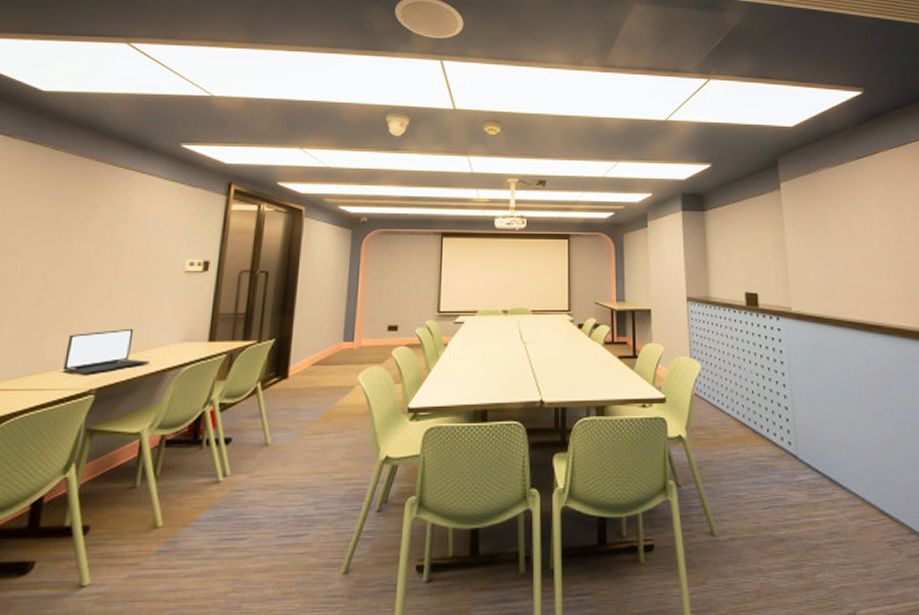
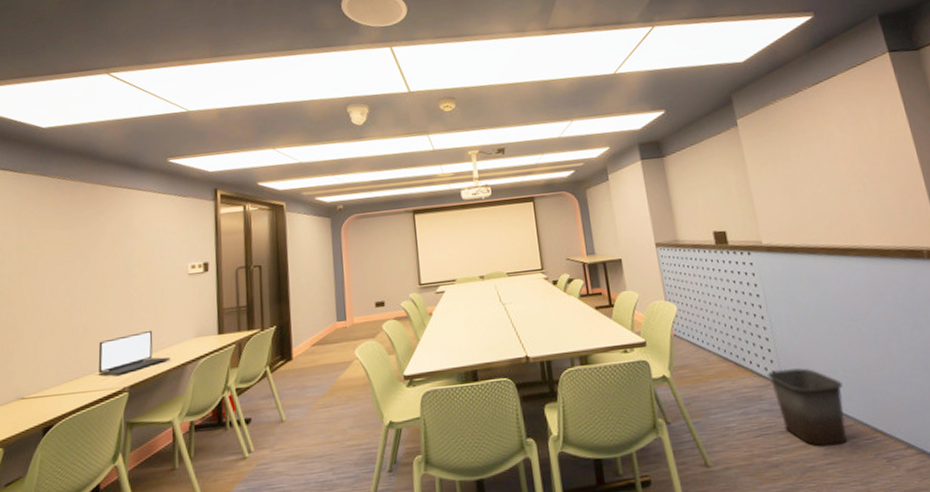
waste bin: none [782,440,855,525] -> present [767,368,847,447]

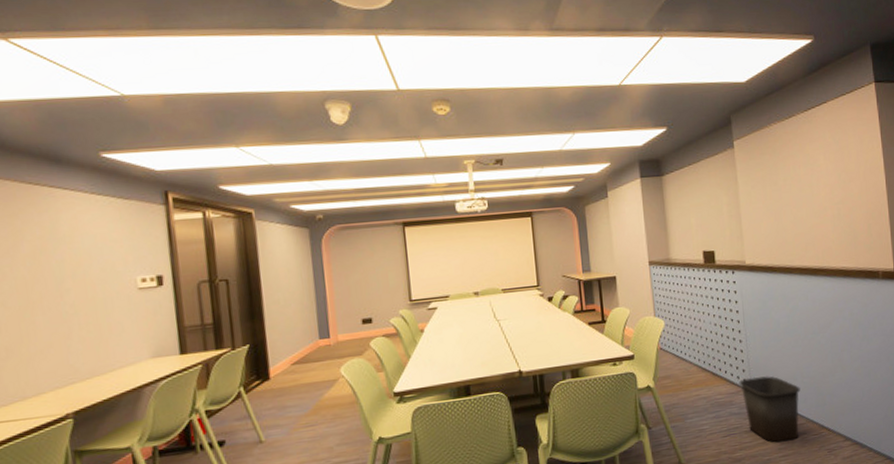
laptop: present [98,330,171,377] -> none [29,350,123,403]

